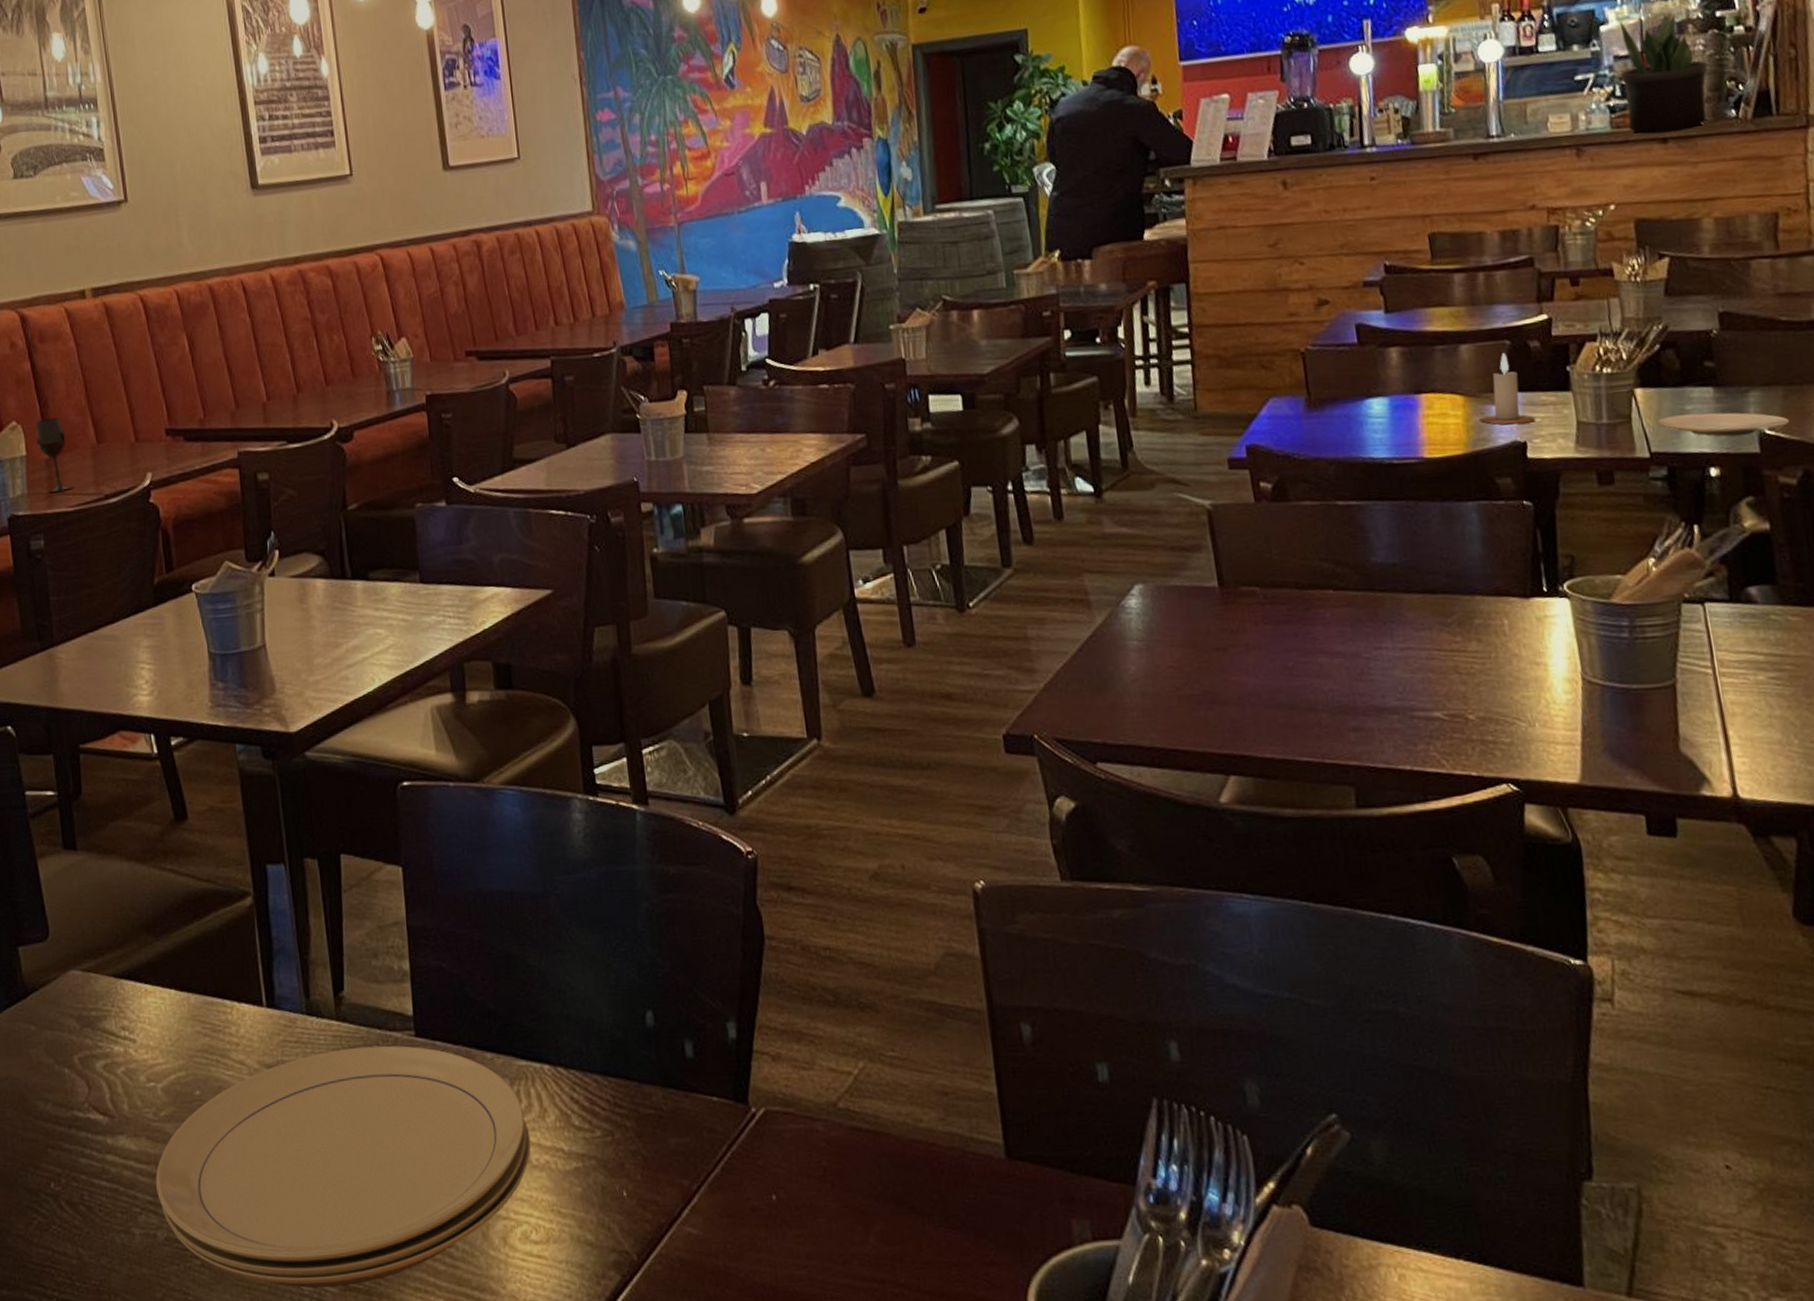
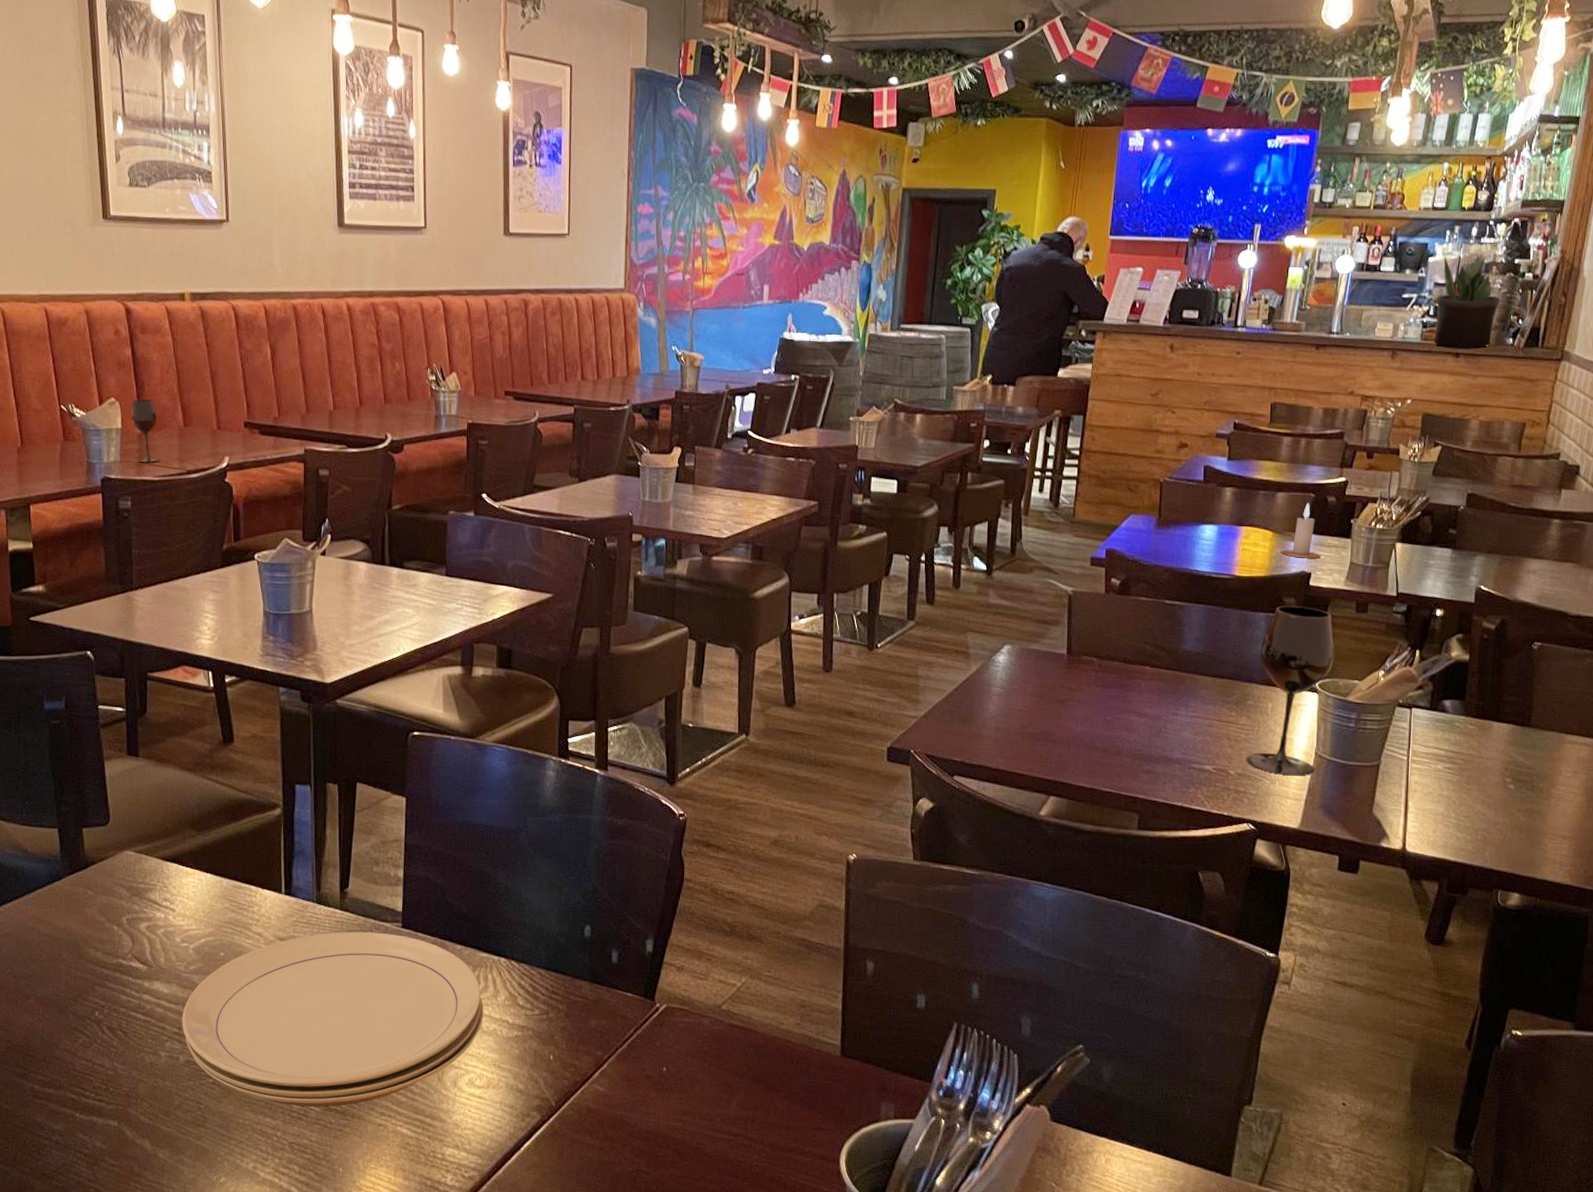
wineglass: none [1478,486,1587,713] -> present [1245,606,1335,776]
plate: present [1657,412,1790,437] -> none [1407,567,1500,588]

